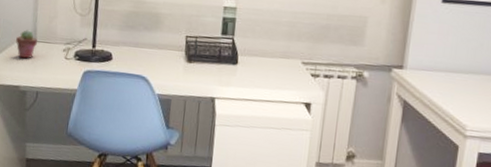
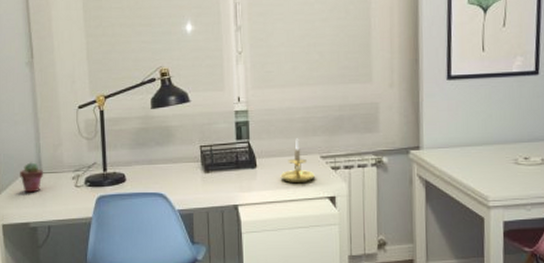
candle holder: none [259,41,294,86] -> present [280,138,315,184]

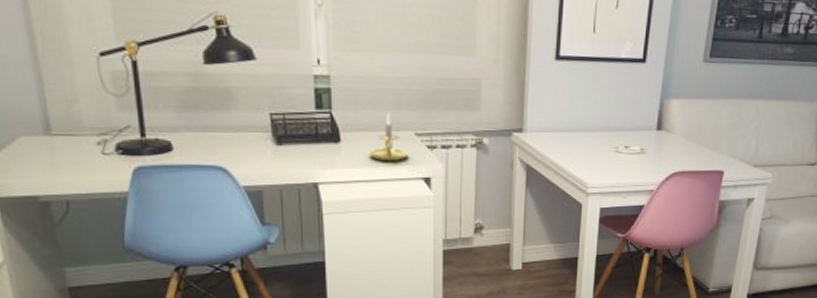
potted succulent: present [20,162,44,193] -> none [17,120,55,159]

